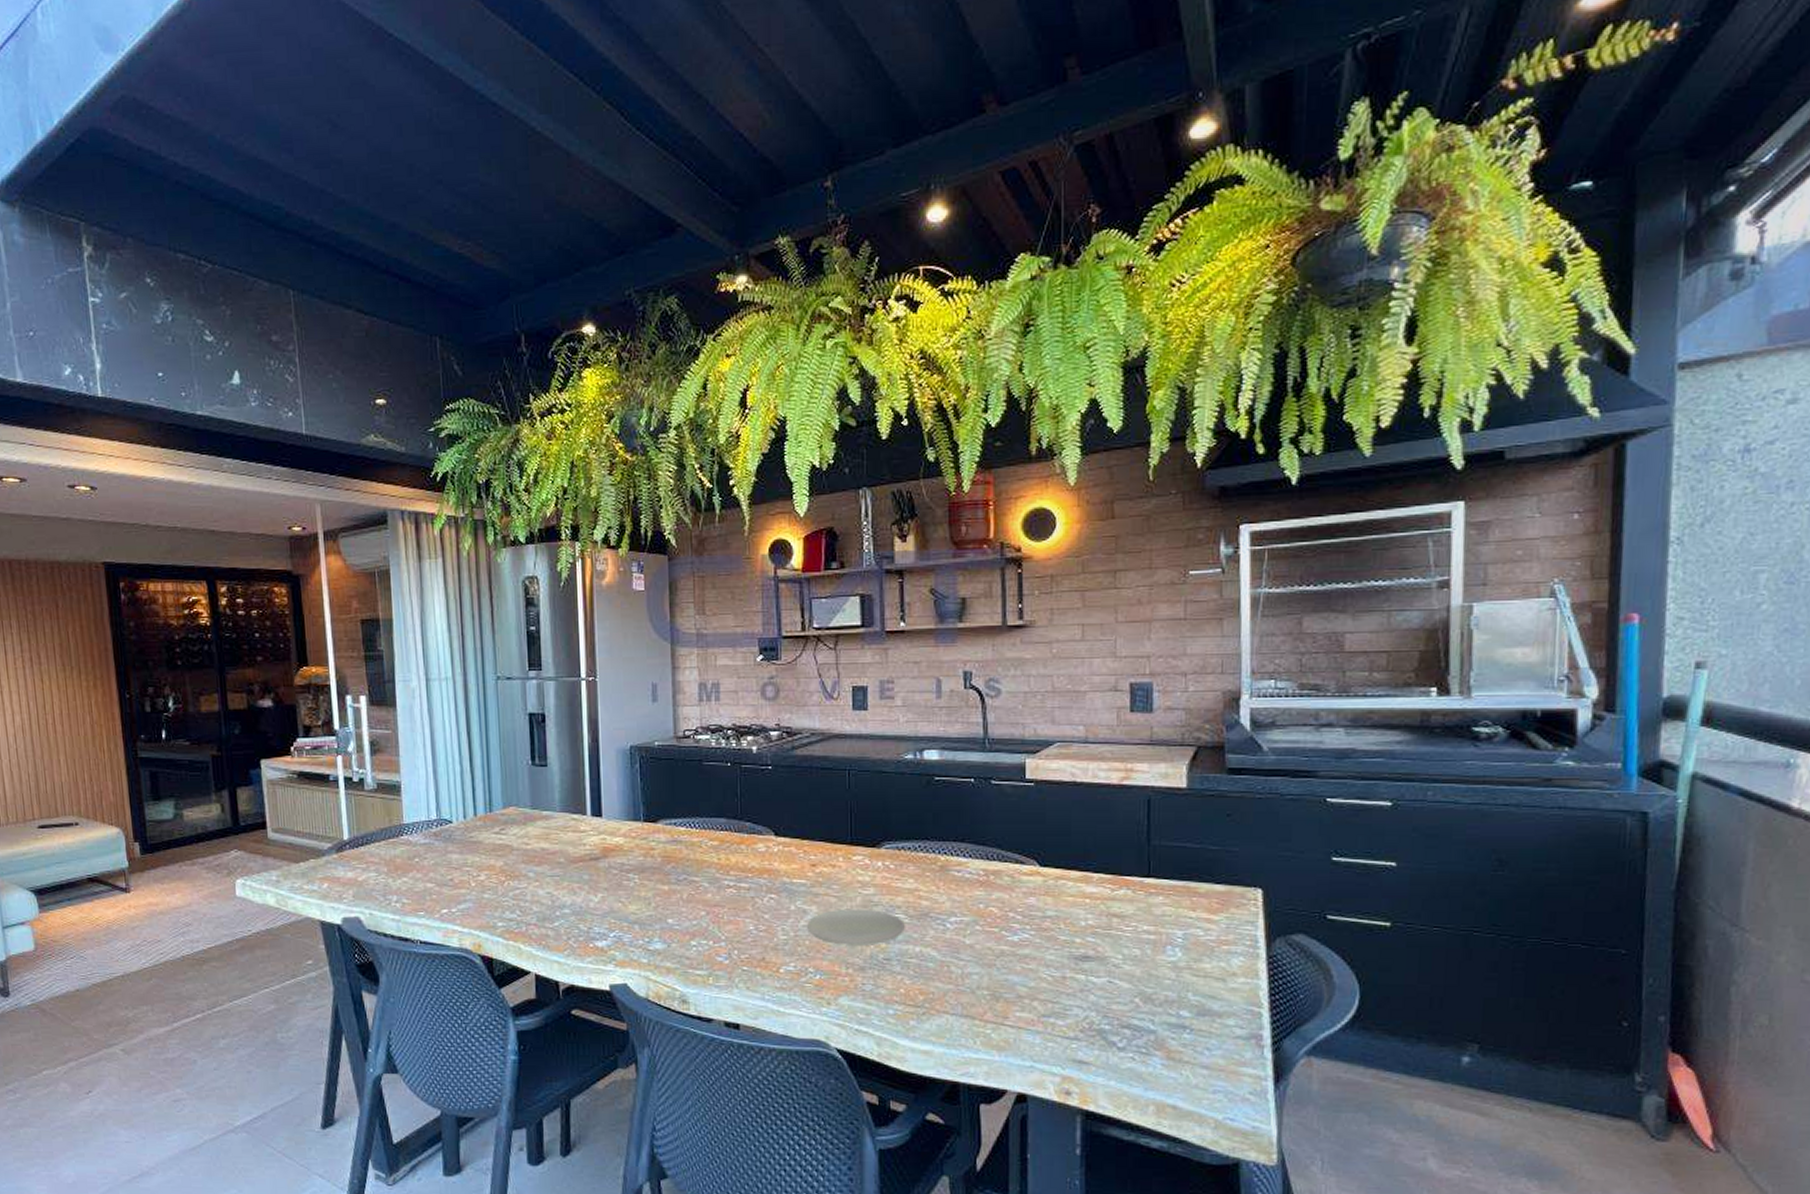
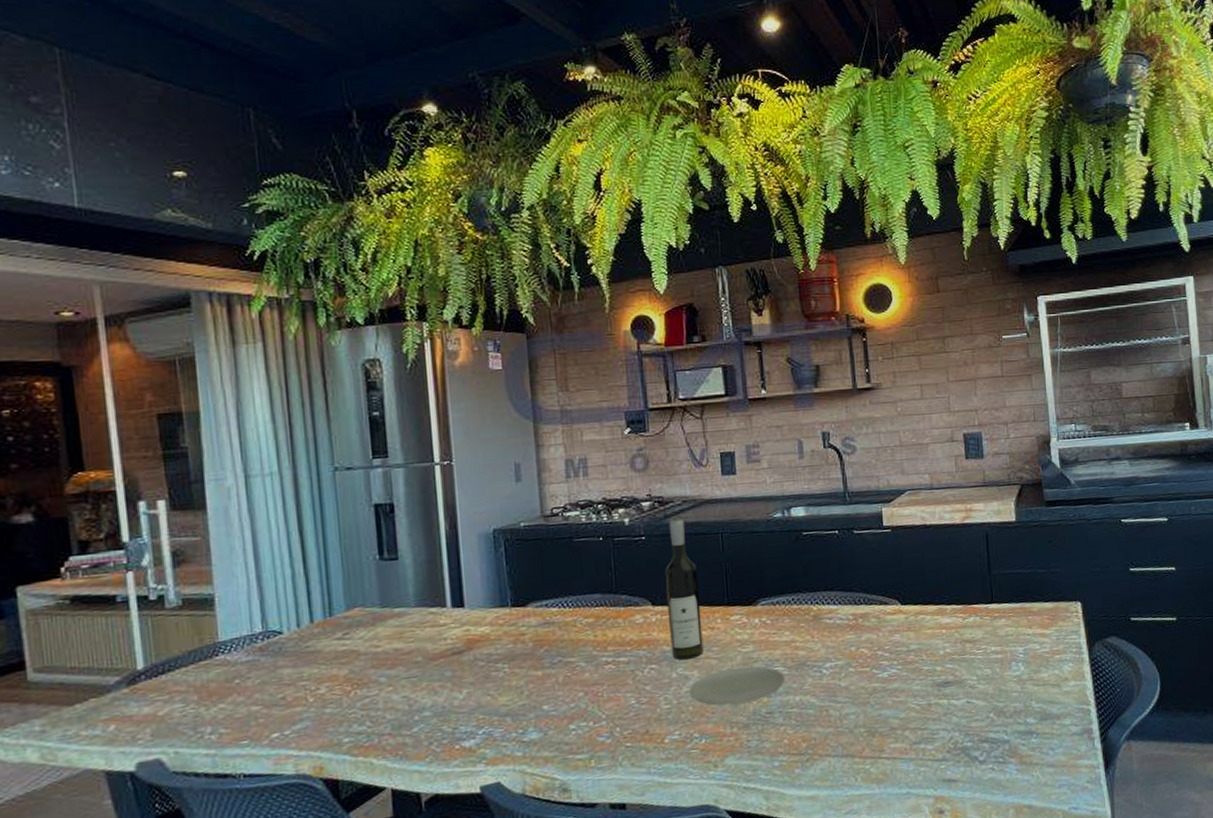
bottle: none [789,751,823,894] -> present [664,518,704,660]

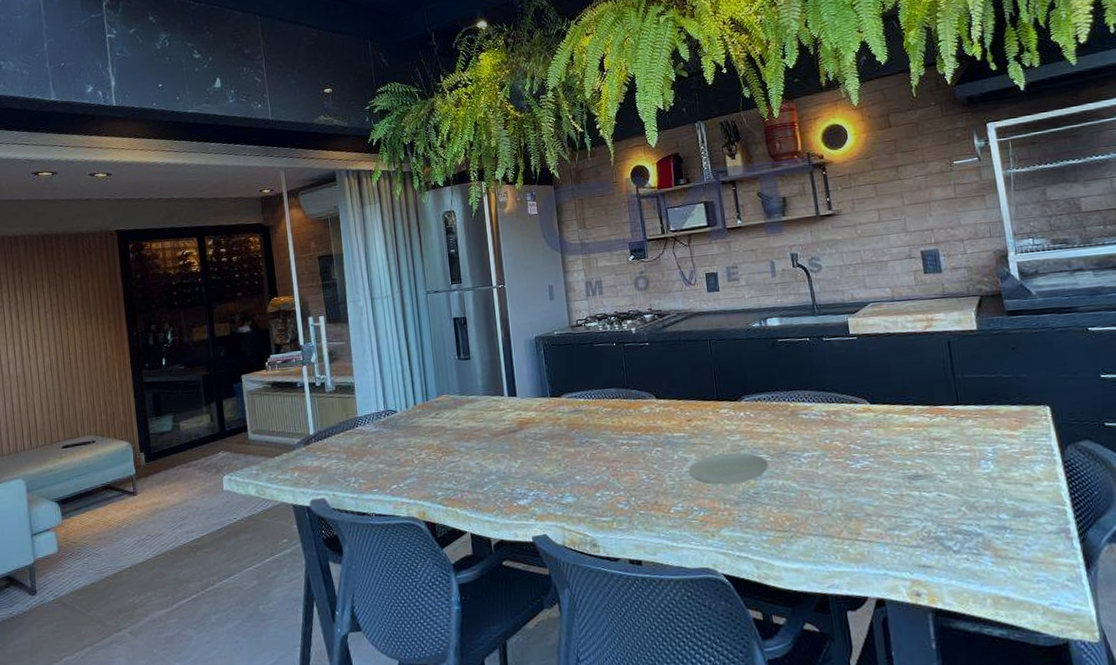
bottle: present [664,518,704,660] -> none [664,328,699,445]

